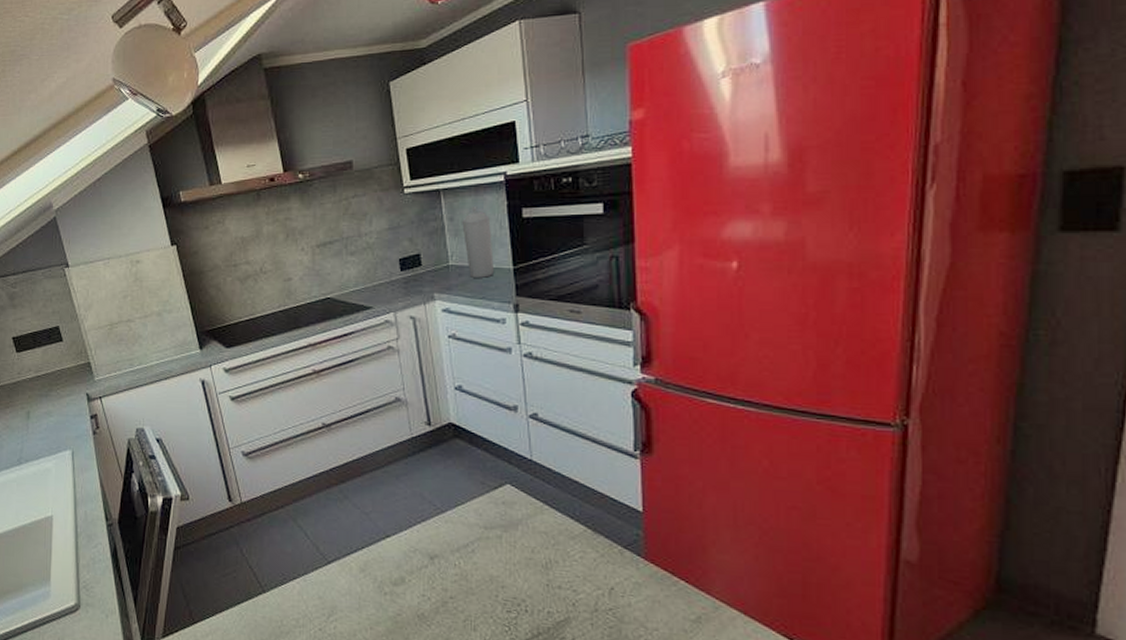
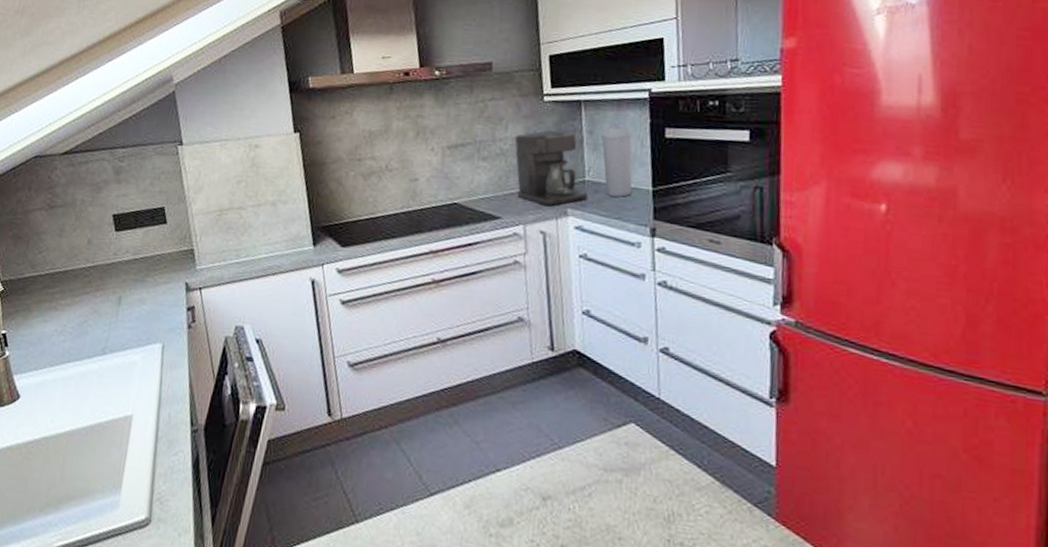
coffee maker: none [379,221,452,293] -> present [514,131,588,207]

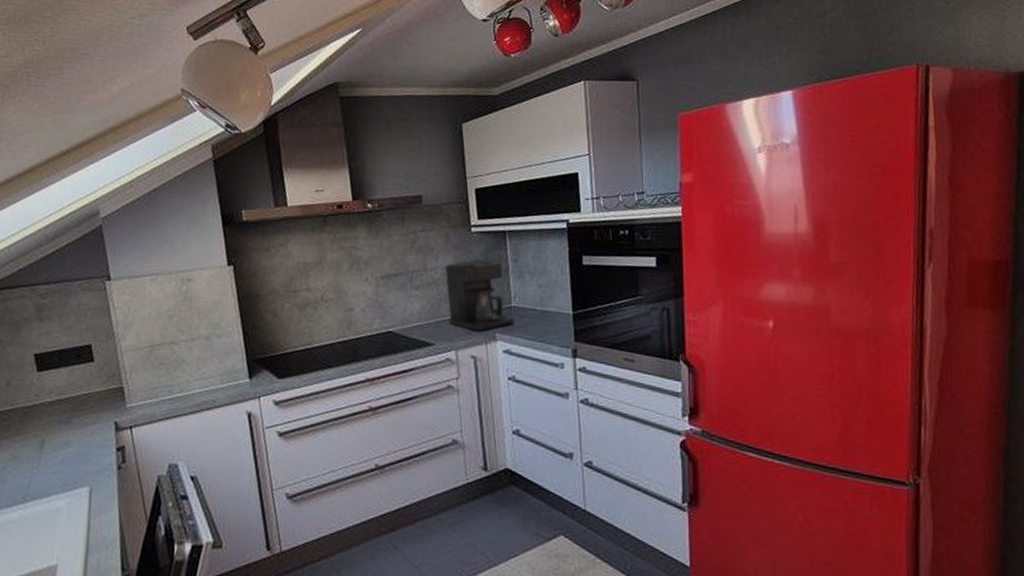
canister: present [601,122,633,197] -> none [525,250,555,321]

